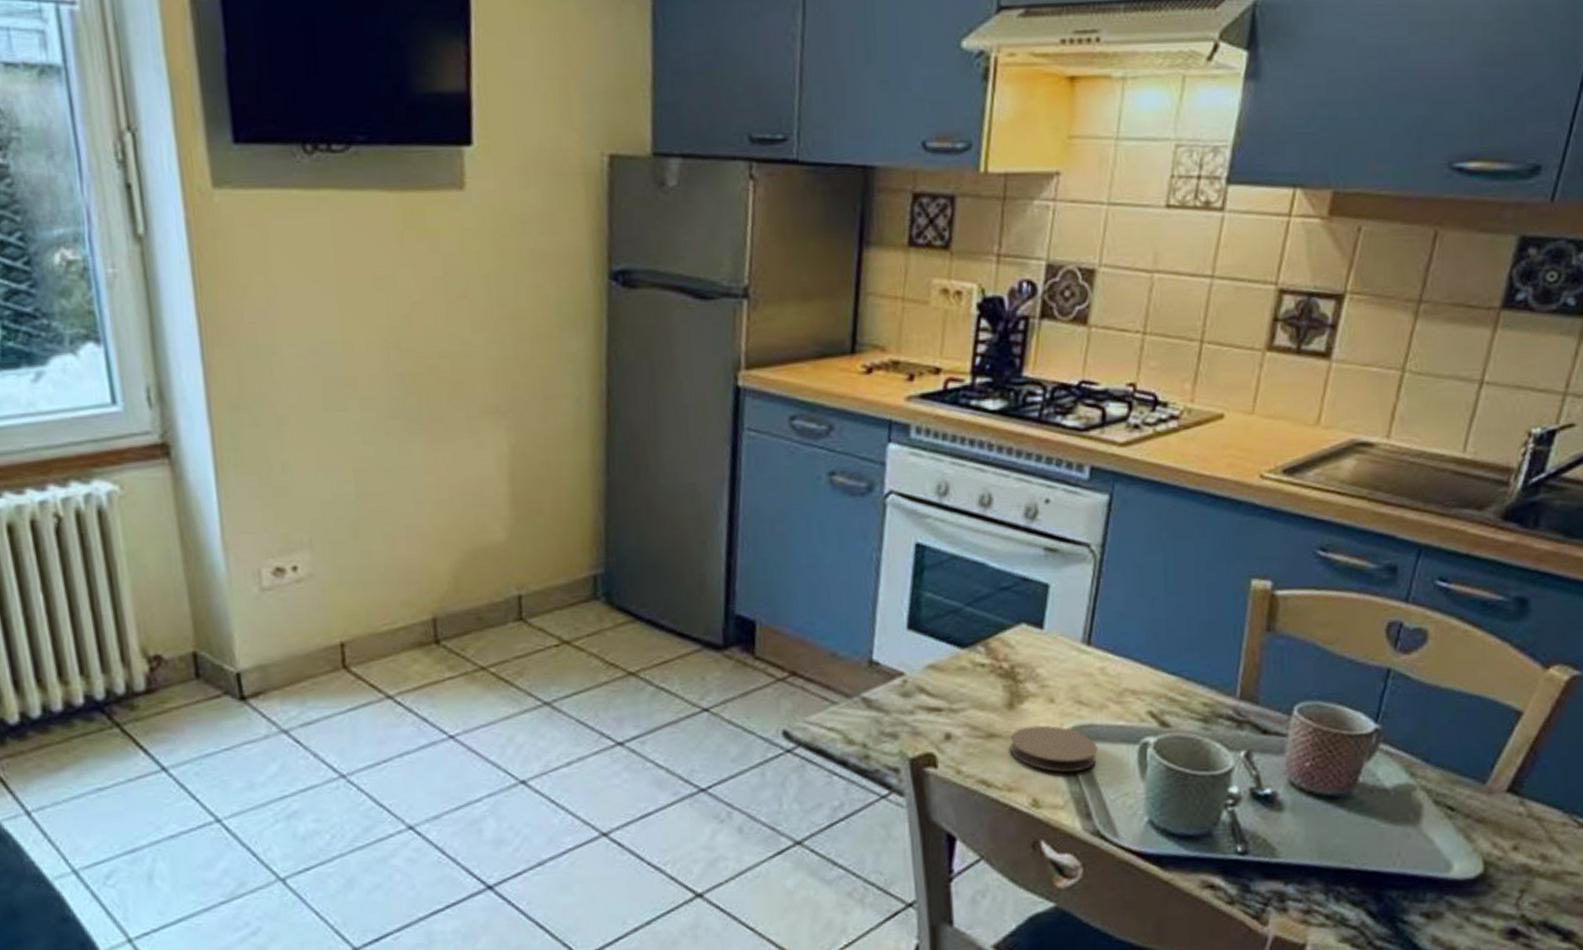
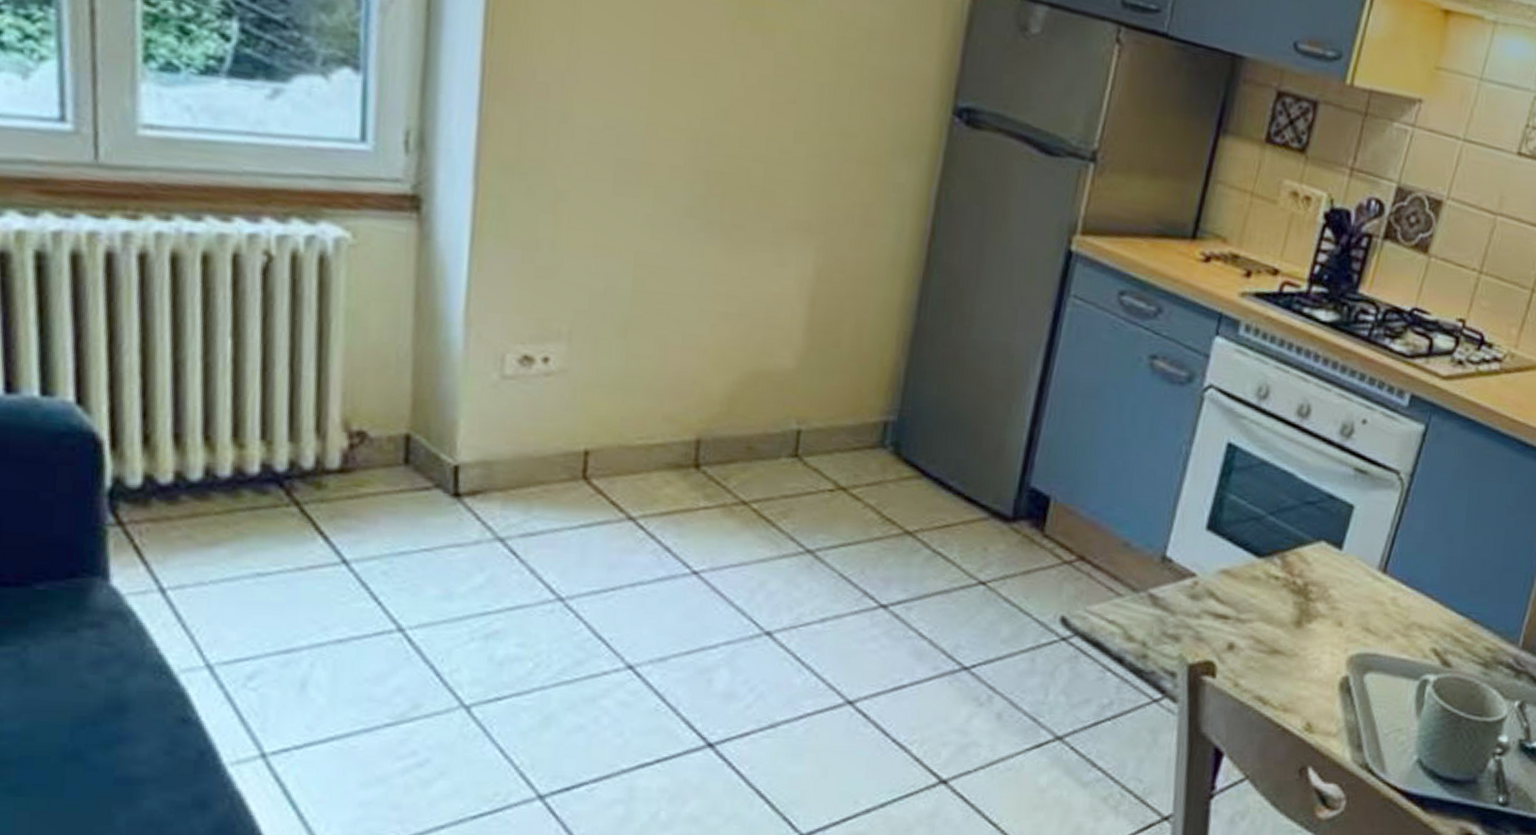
coaster: present [1010,725,1098,772] -> none [1291,647,1378,700]

